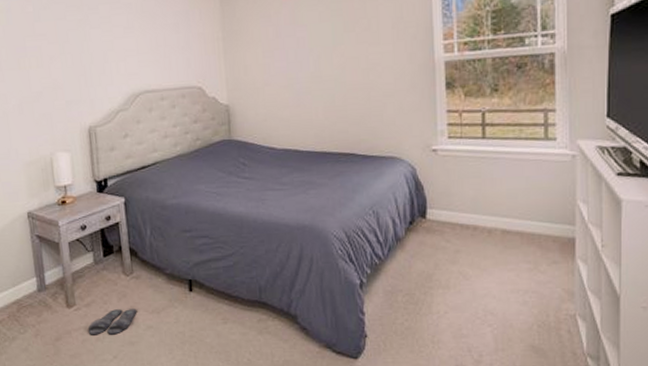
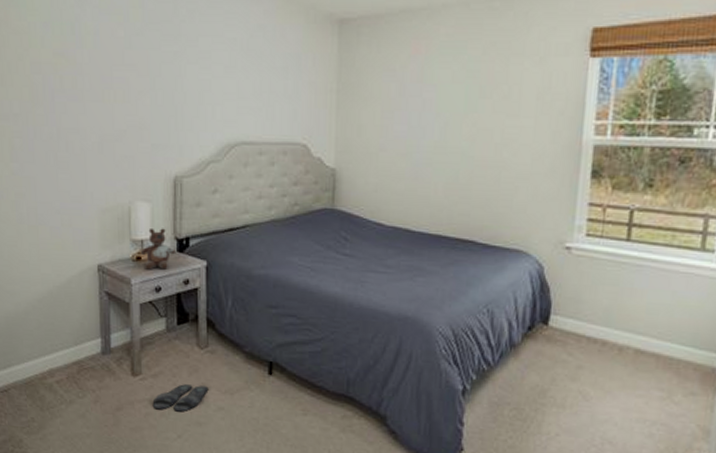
stuffed bear: none [64,173,96,212] -> present [140,228,175,270]

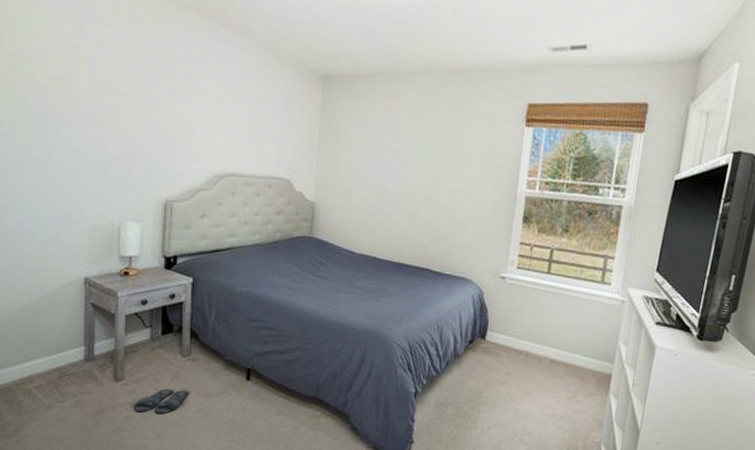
stuffed bear: present [140,228,175,270] -> none [128,246,163,285]

